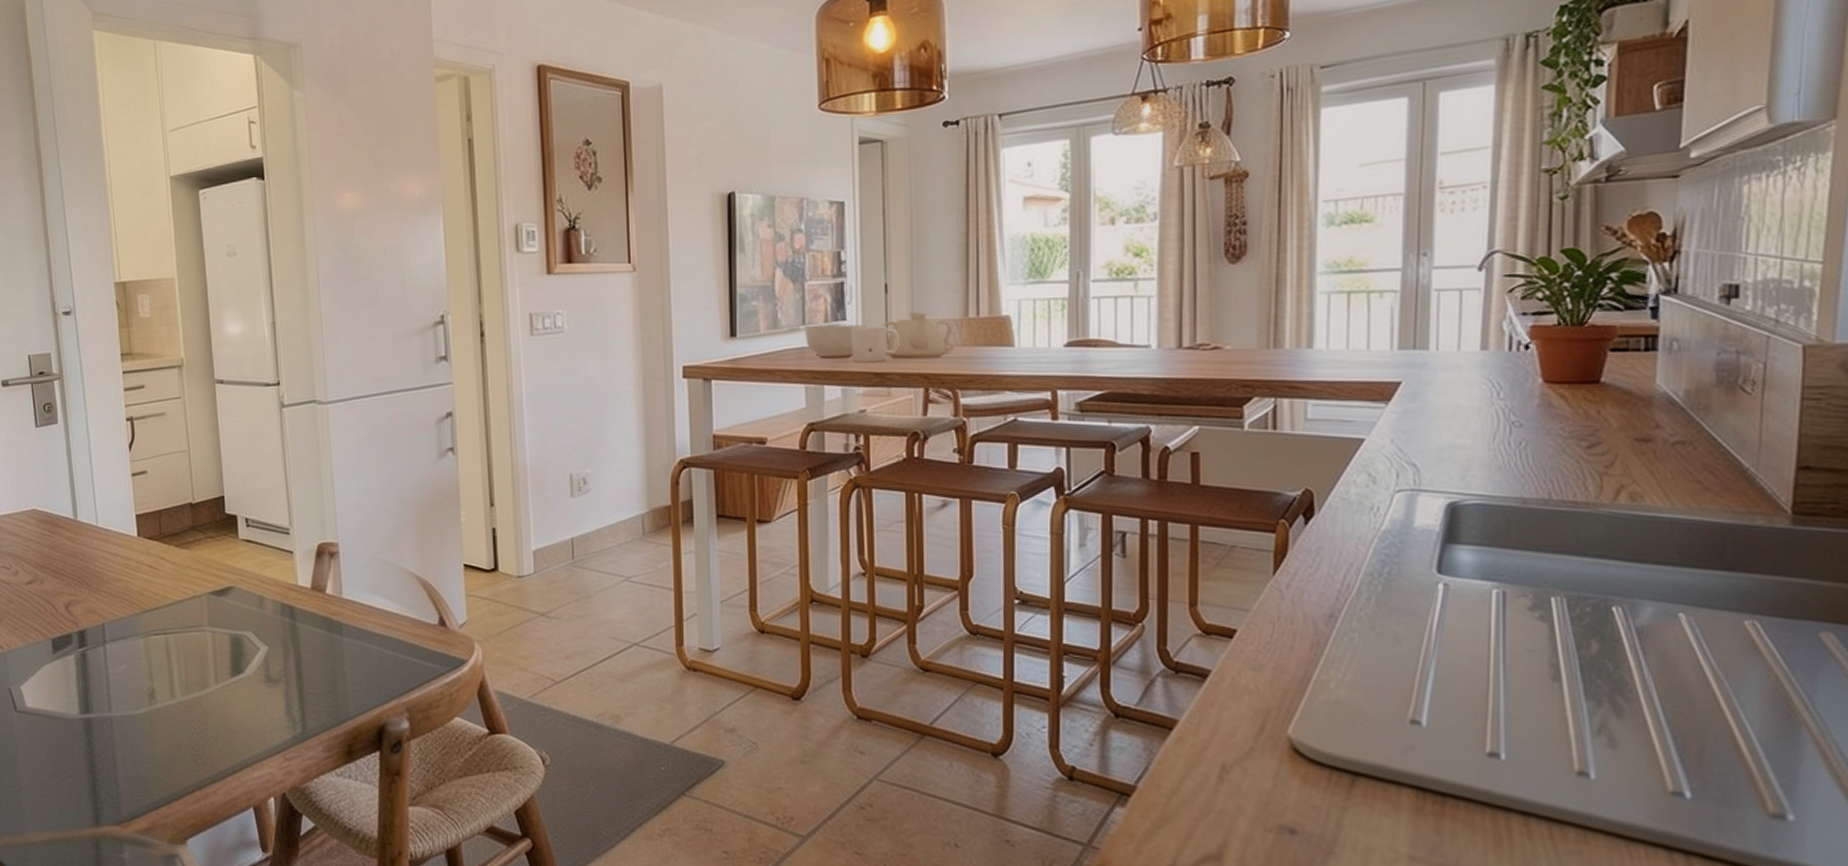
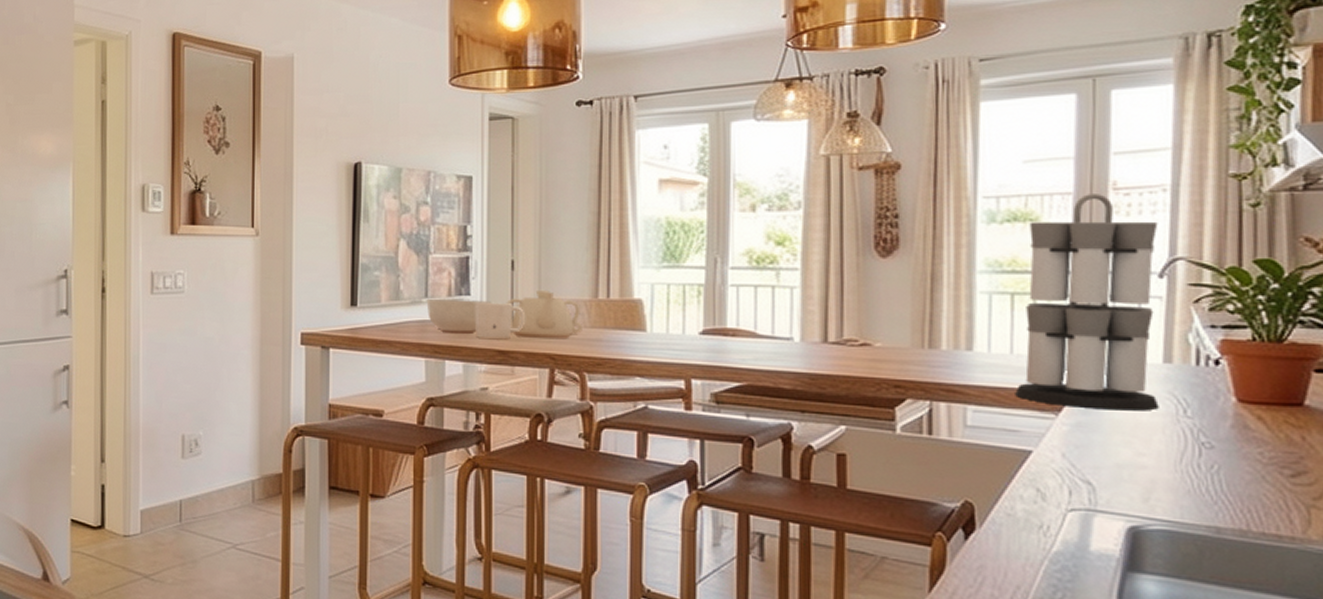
spice rack: none [1350,193,1479,397] -> present [1015,194,1159,411]

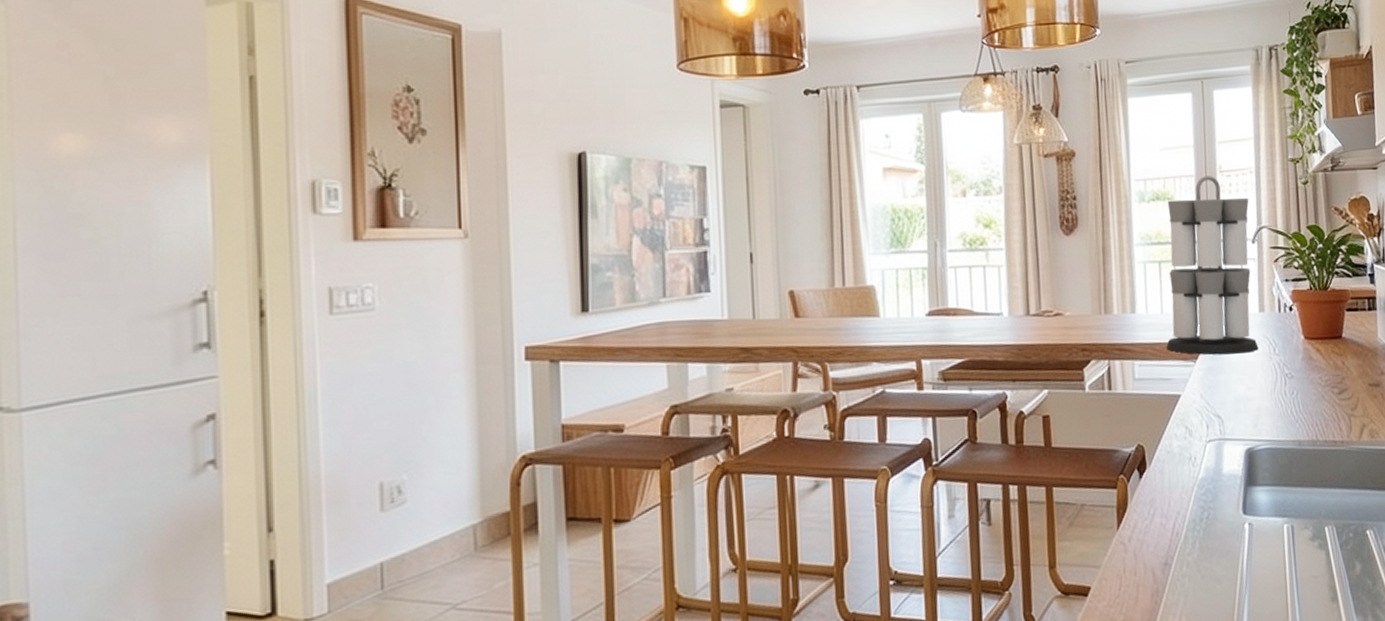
bowl: present [426,298,492,335] -> none [664,296,733,335]
mug: present [475,302,526,340] -> none [716,297,767,338]
teapot: present [506,289,582,340] -> none [747,281,822,333]

